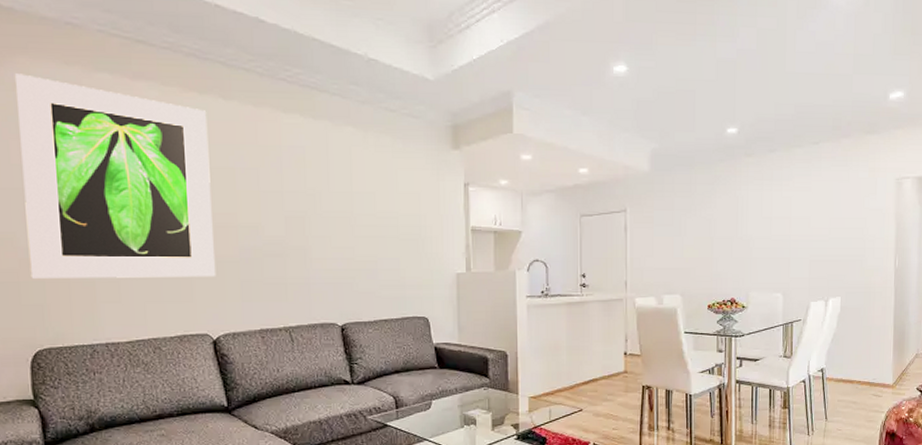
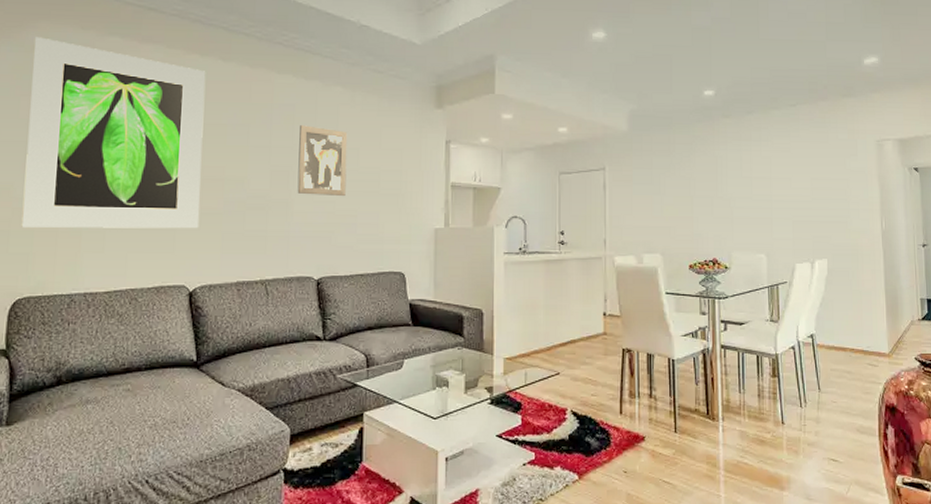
wall art: none [312,168,364,243] -> present [297,125,348,197]

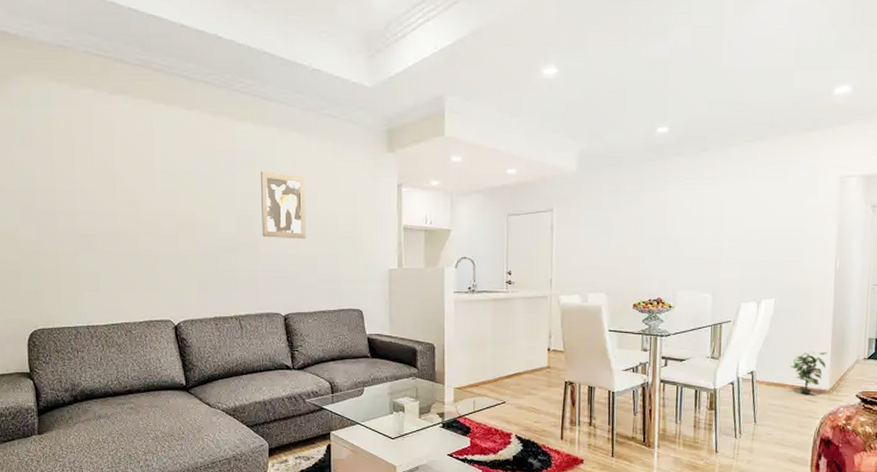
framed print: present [21,37,206,229] -> none [17,91,178,270]
potted plant: none [849,313,884,358] -> present [790,351,828,394]

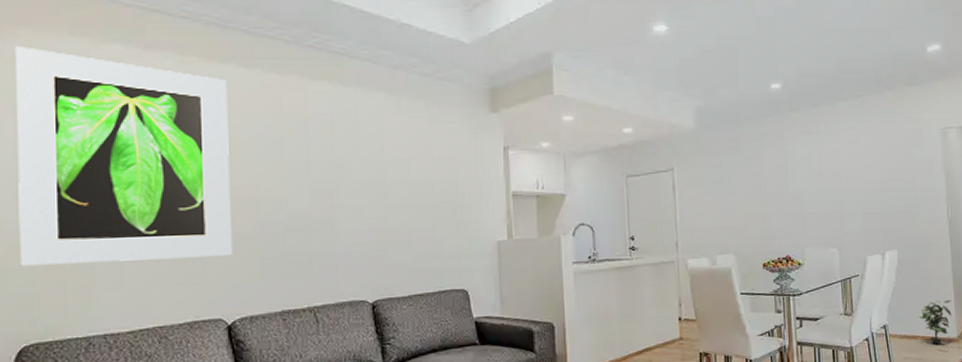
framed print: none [17,91,178,270] -> present [14,46,233,266]
wall art: present [261,171,306,240] -> none [340,136,397,213]

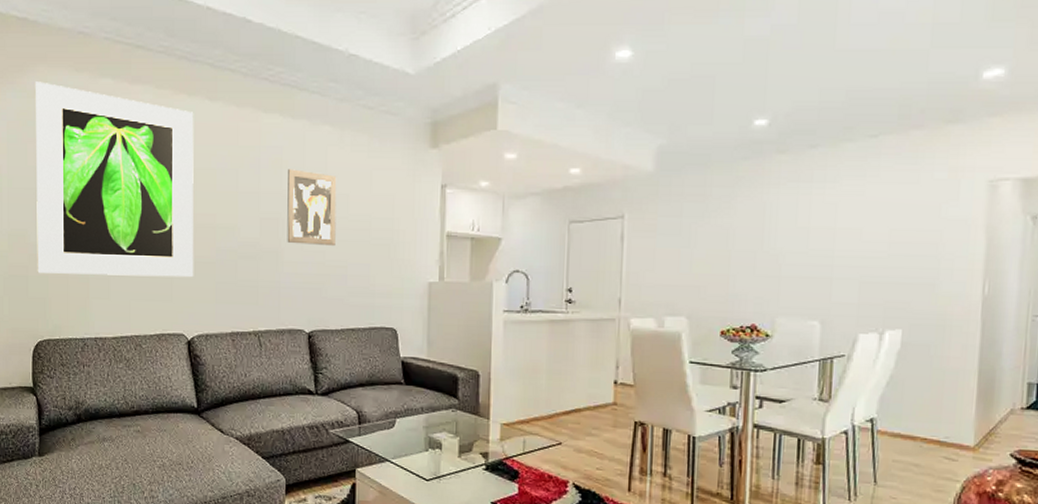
wall art: none [340,136,397,213] -> present [287,169,337,247]
potted plant: present [919,299,952,344] -> none [922,396,972,450]

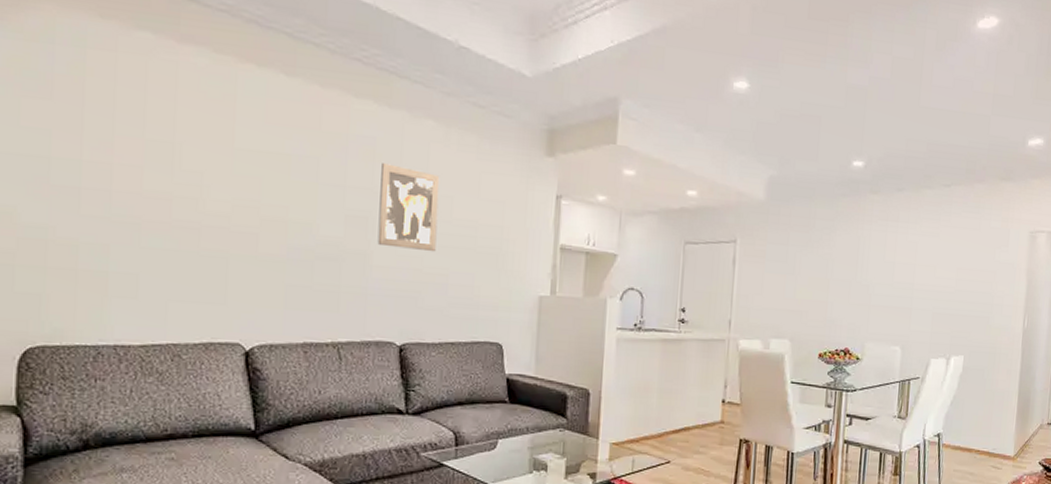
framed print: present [34,81,194,278] -> none [29,22,265,278]

